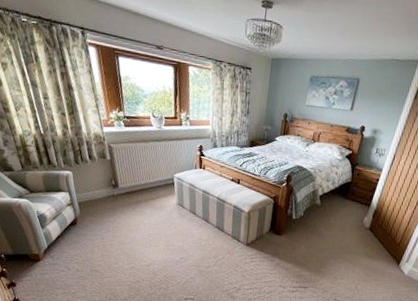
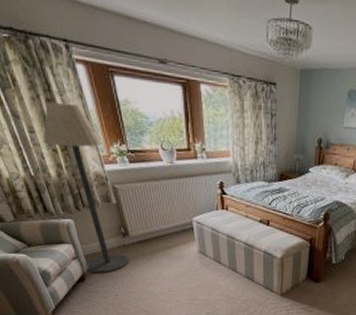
floor lamp: none [55,74,117,219] -> present [44,101,130,273]

